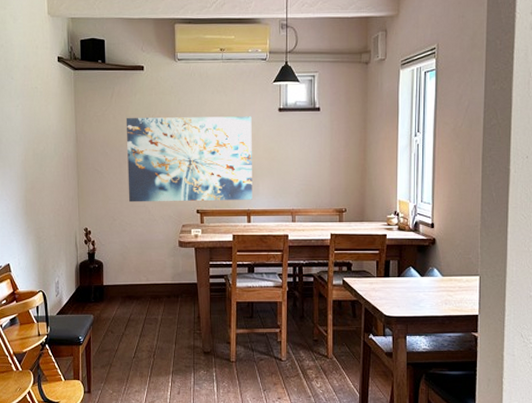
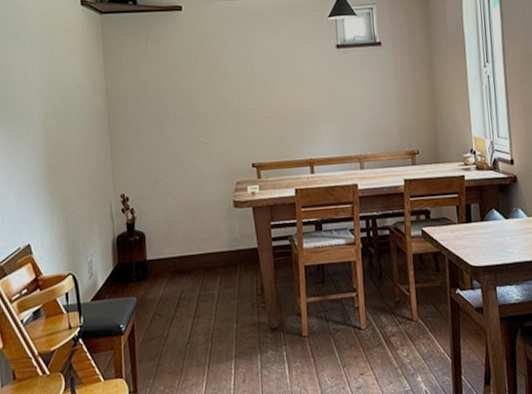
wall art: present [126,116,252,203] -> none [164,55,315,161]

